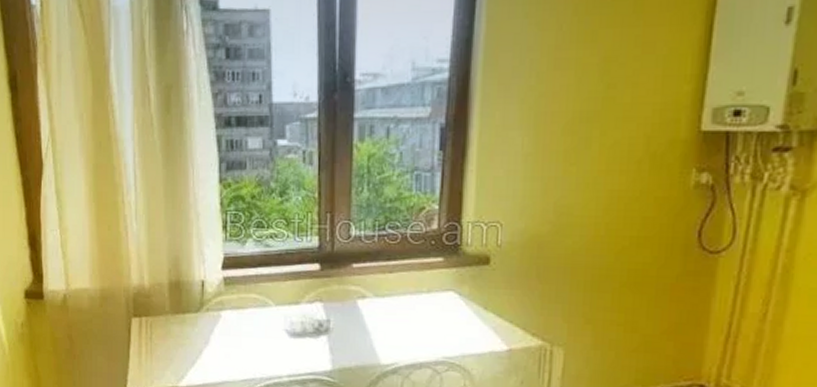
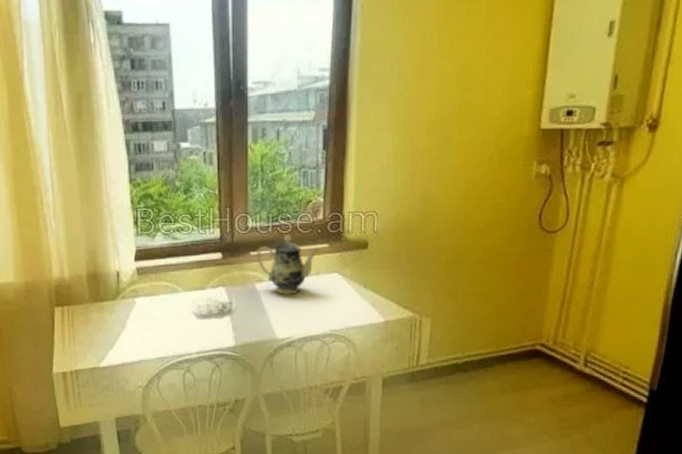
teapot: none [359,245,433,316] -> present [256,234,320,296]

